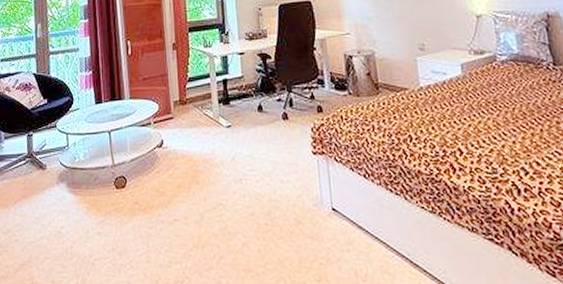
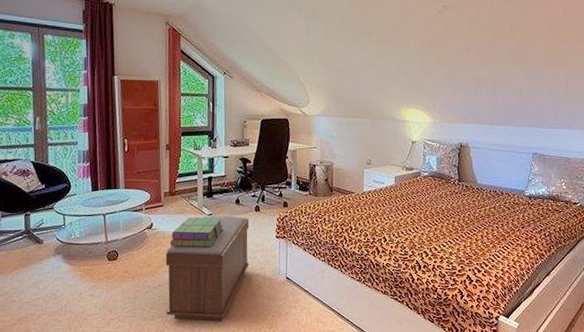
bench: none [180,127,283,271] -> present [165,216,250,322]
stack of books: none [185,129,246,169] -> present [171,216,223,248]

